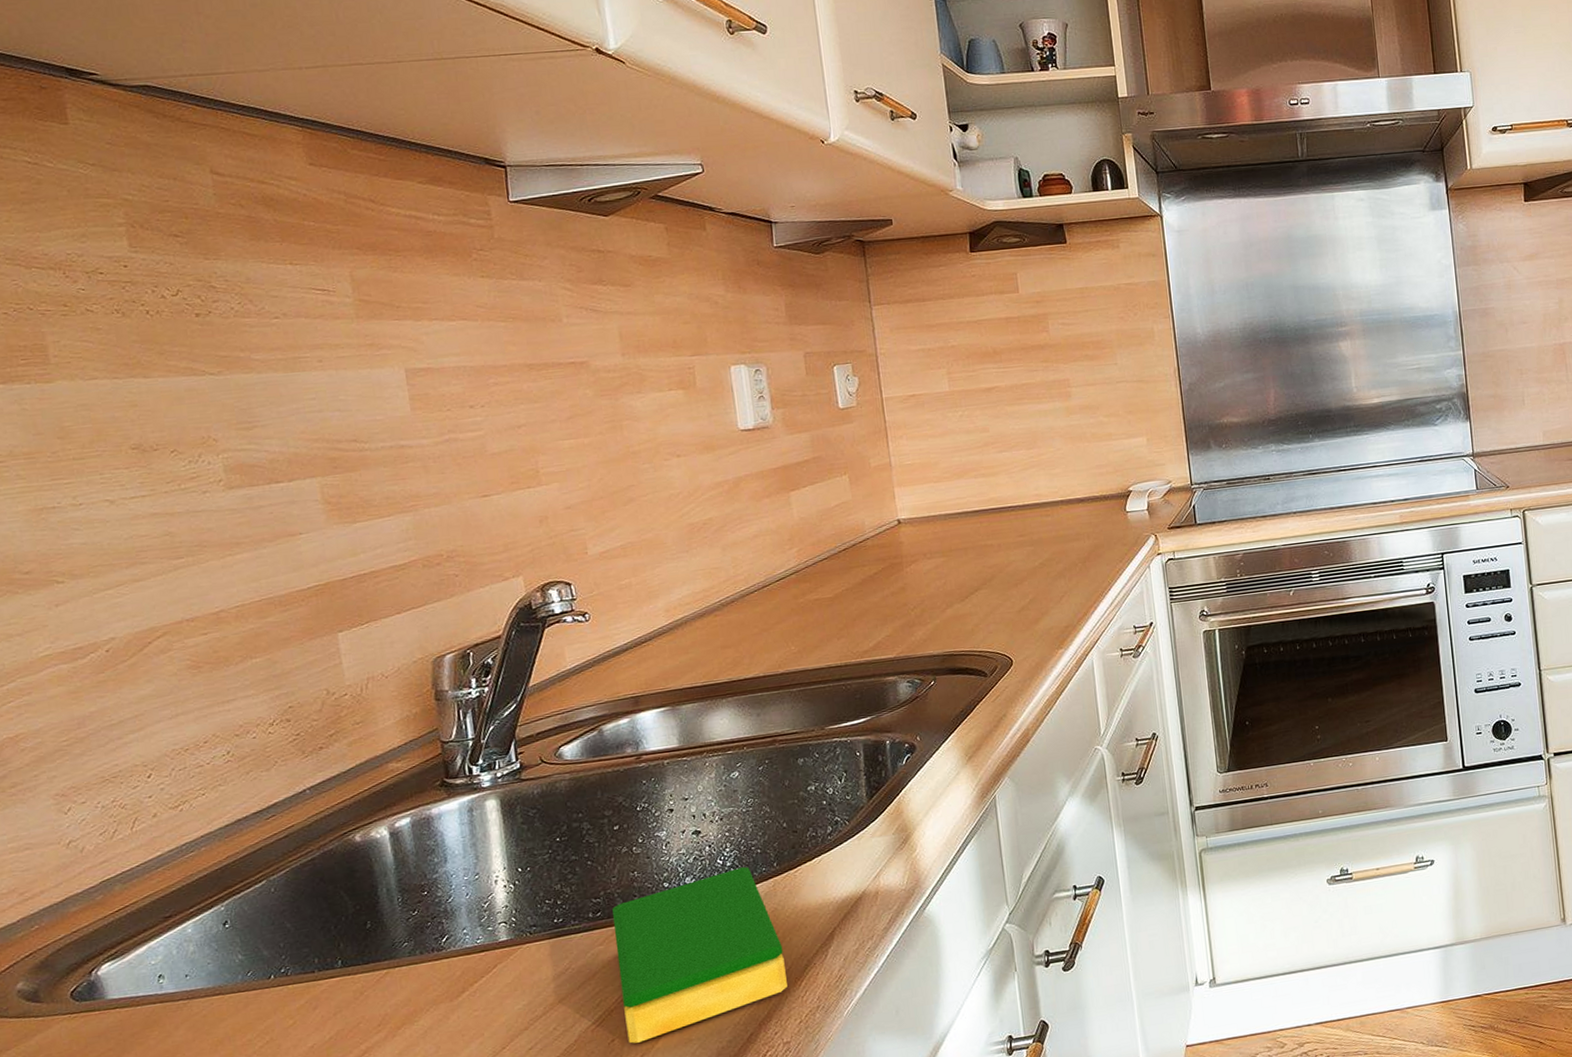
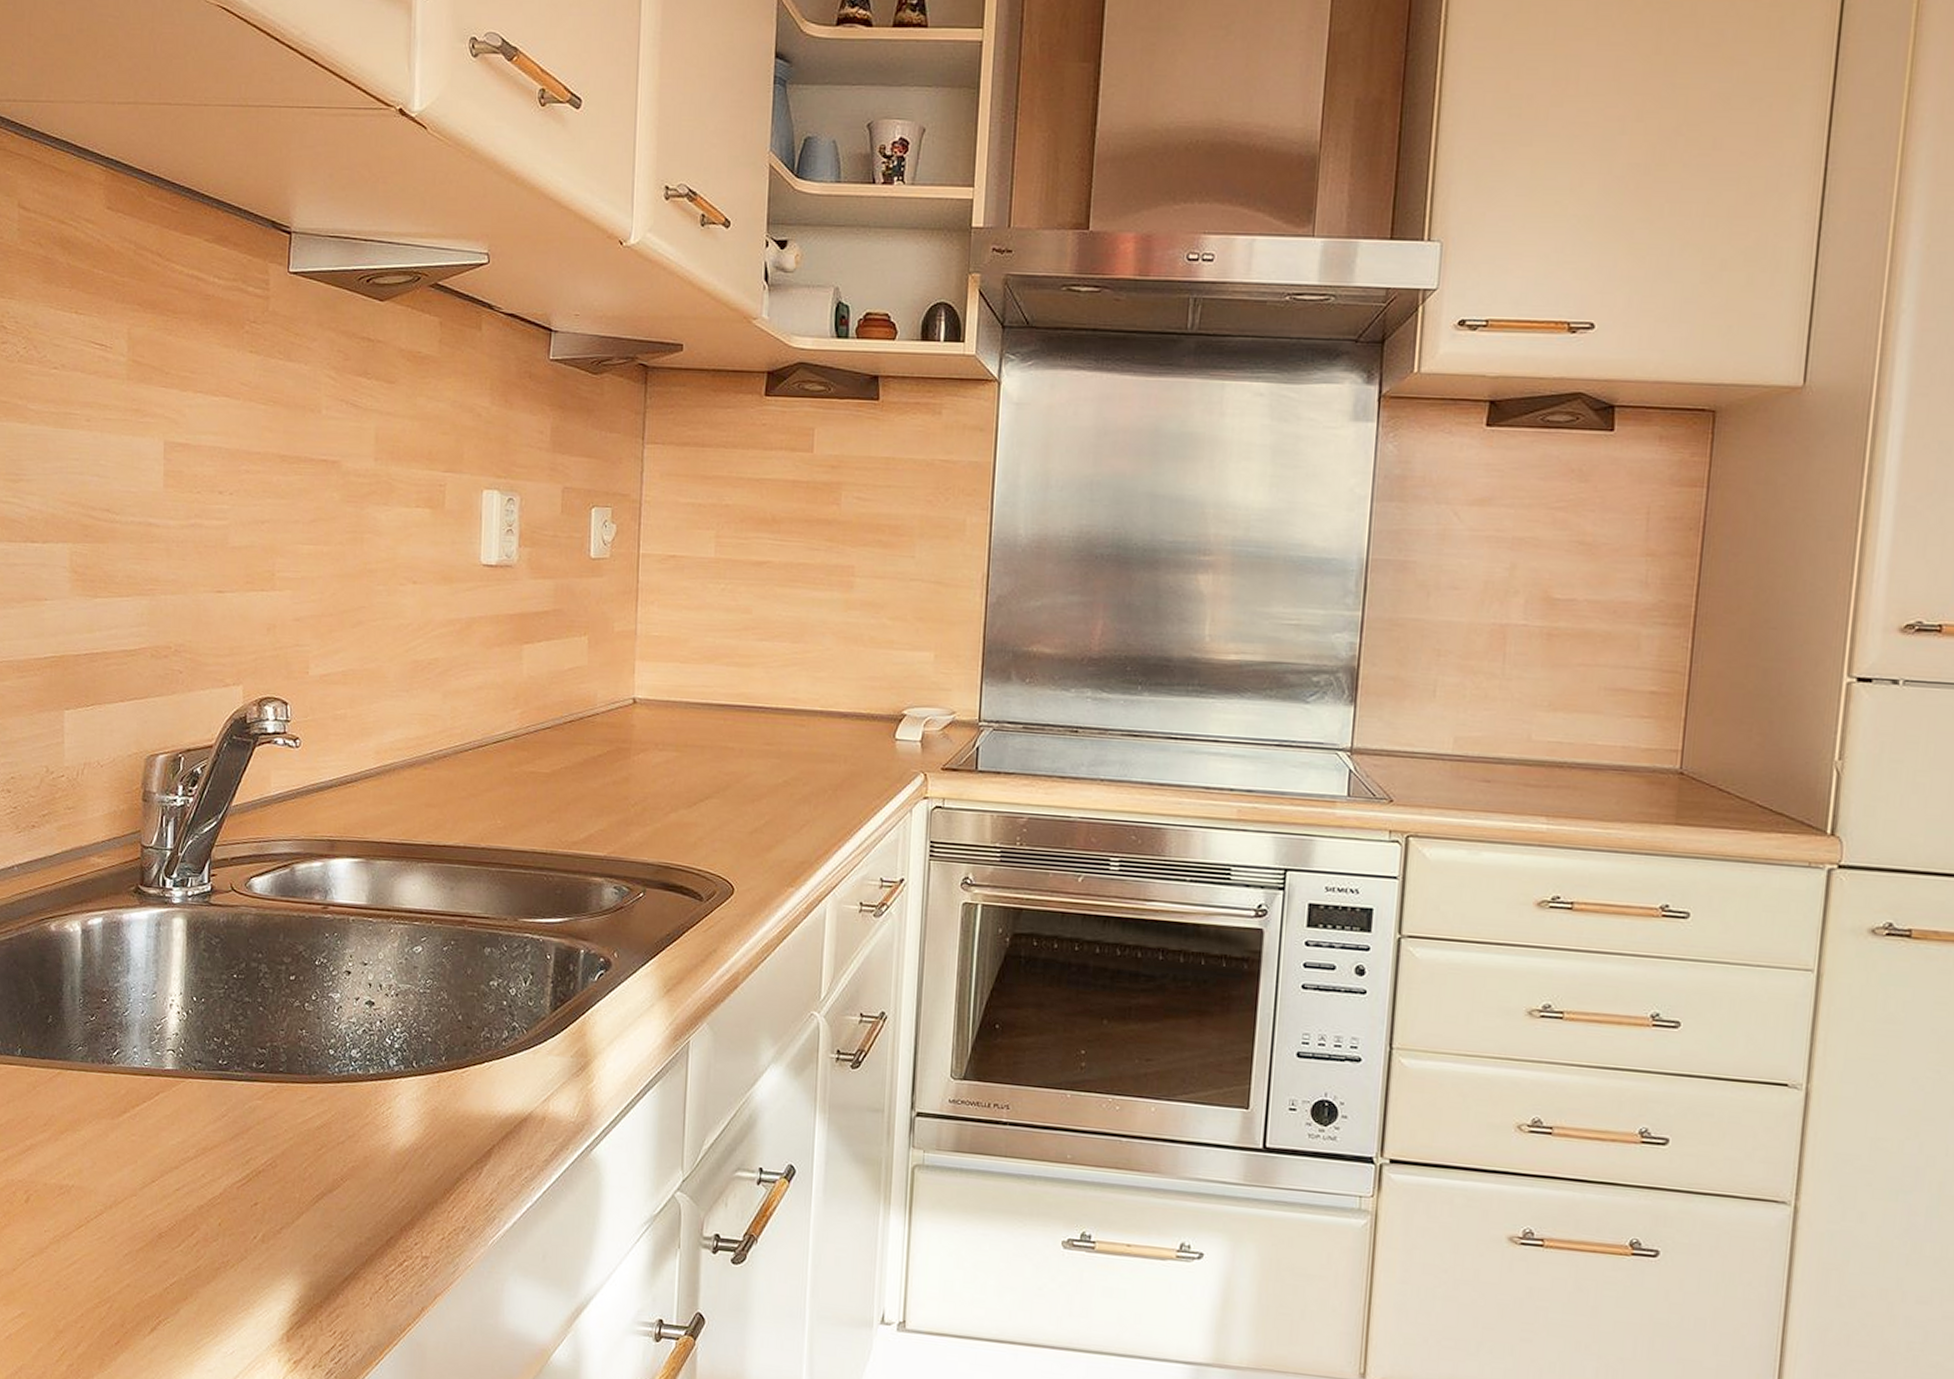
dish sponge: present [612,866,788,1044] -> none [270,1052,437,1214]

